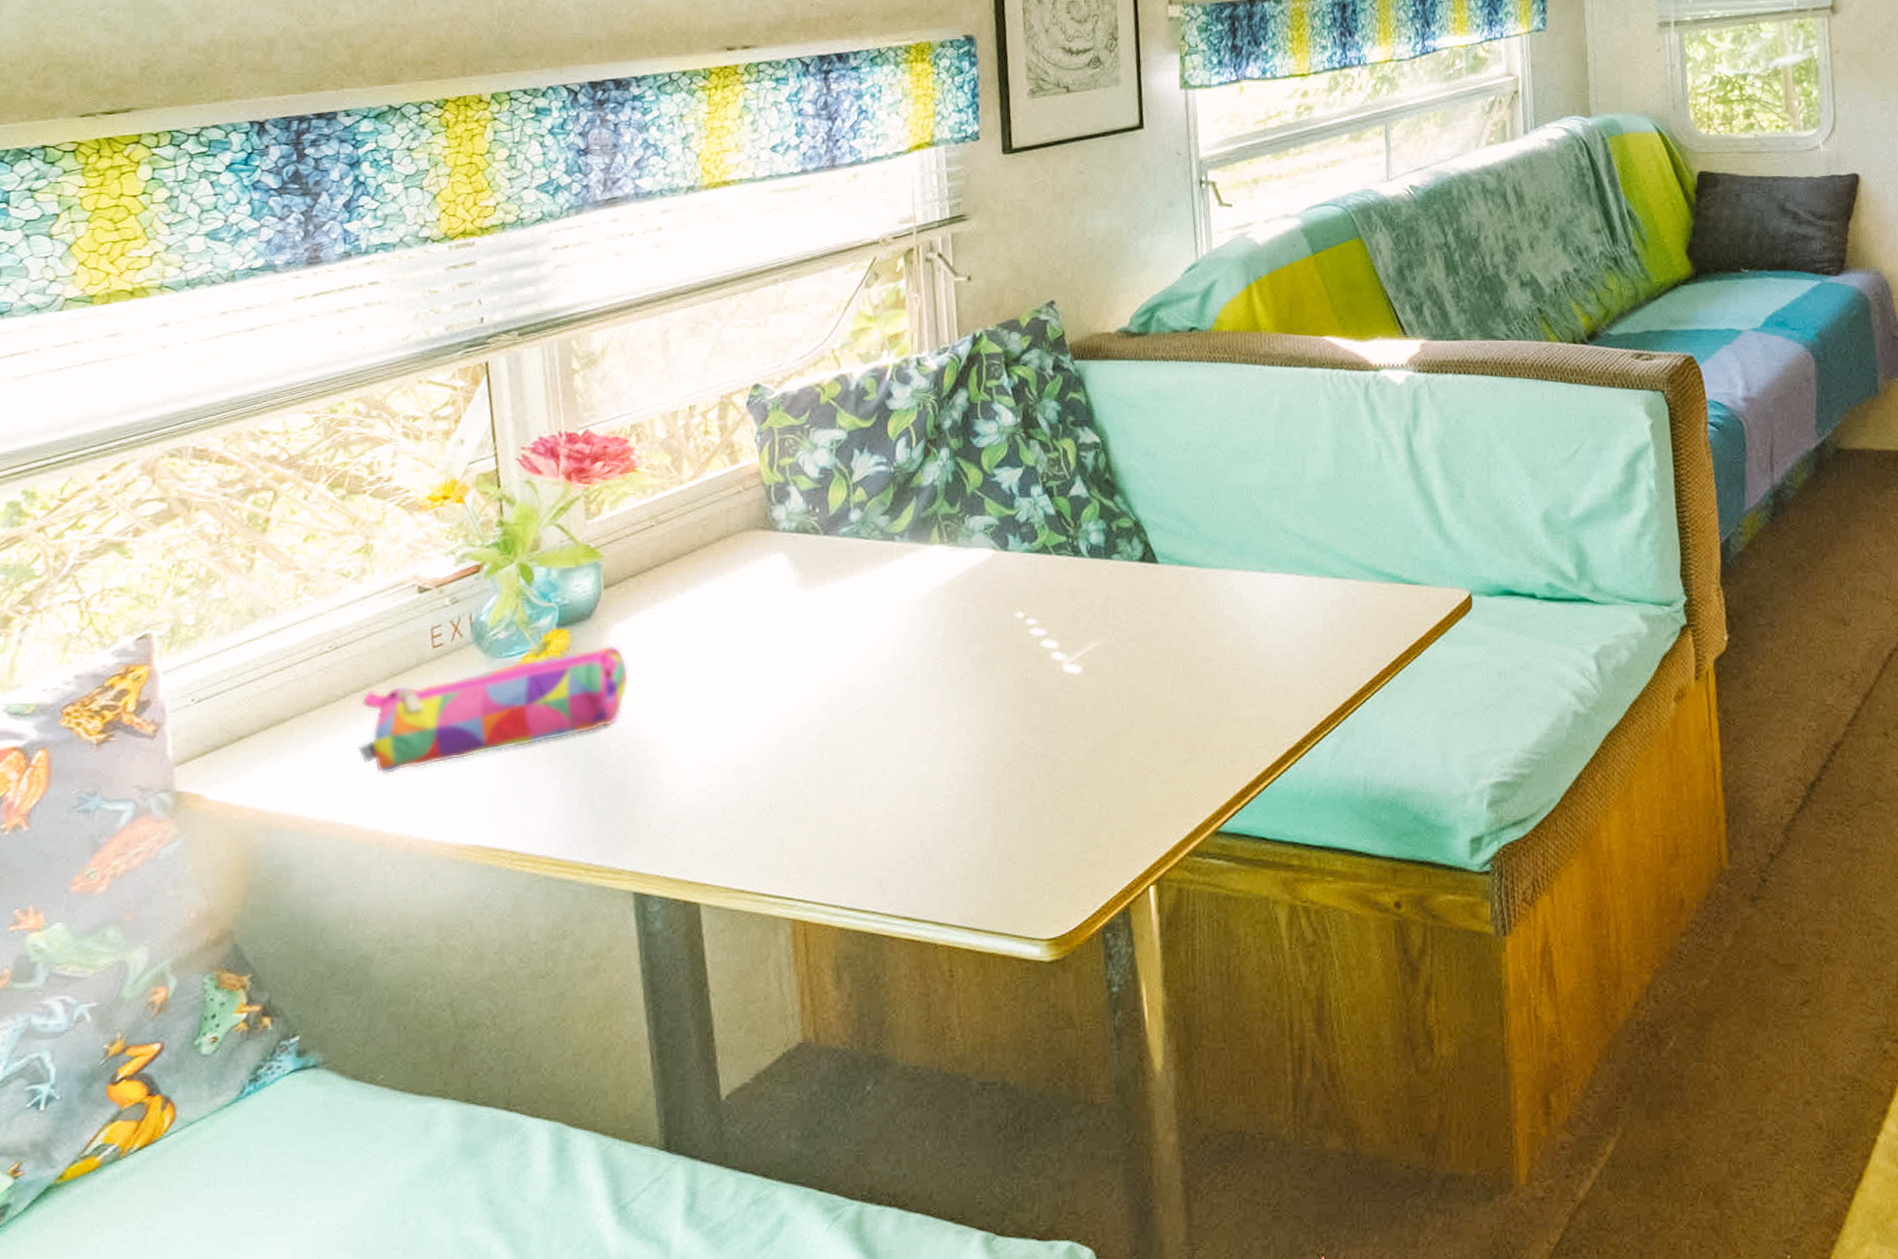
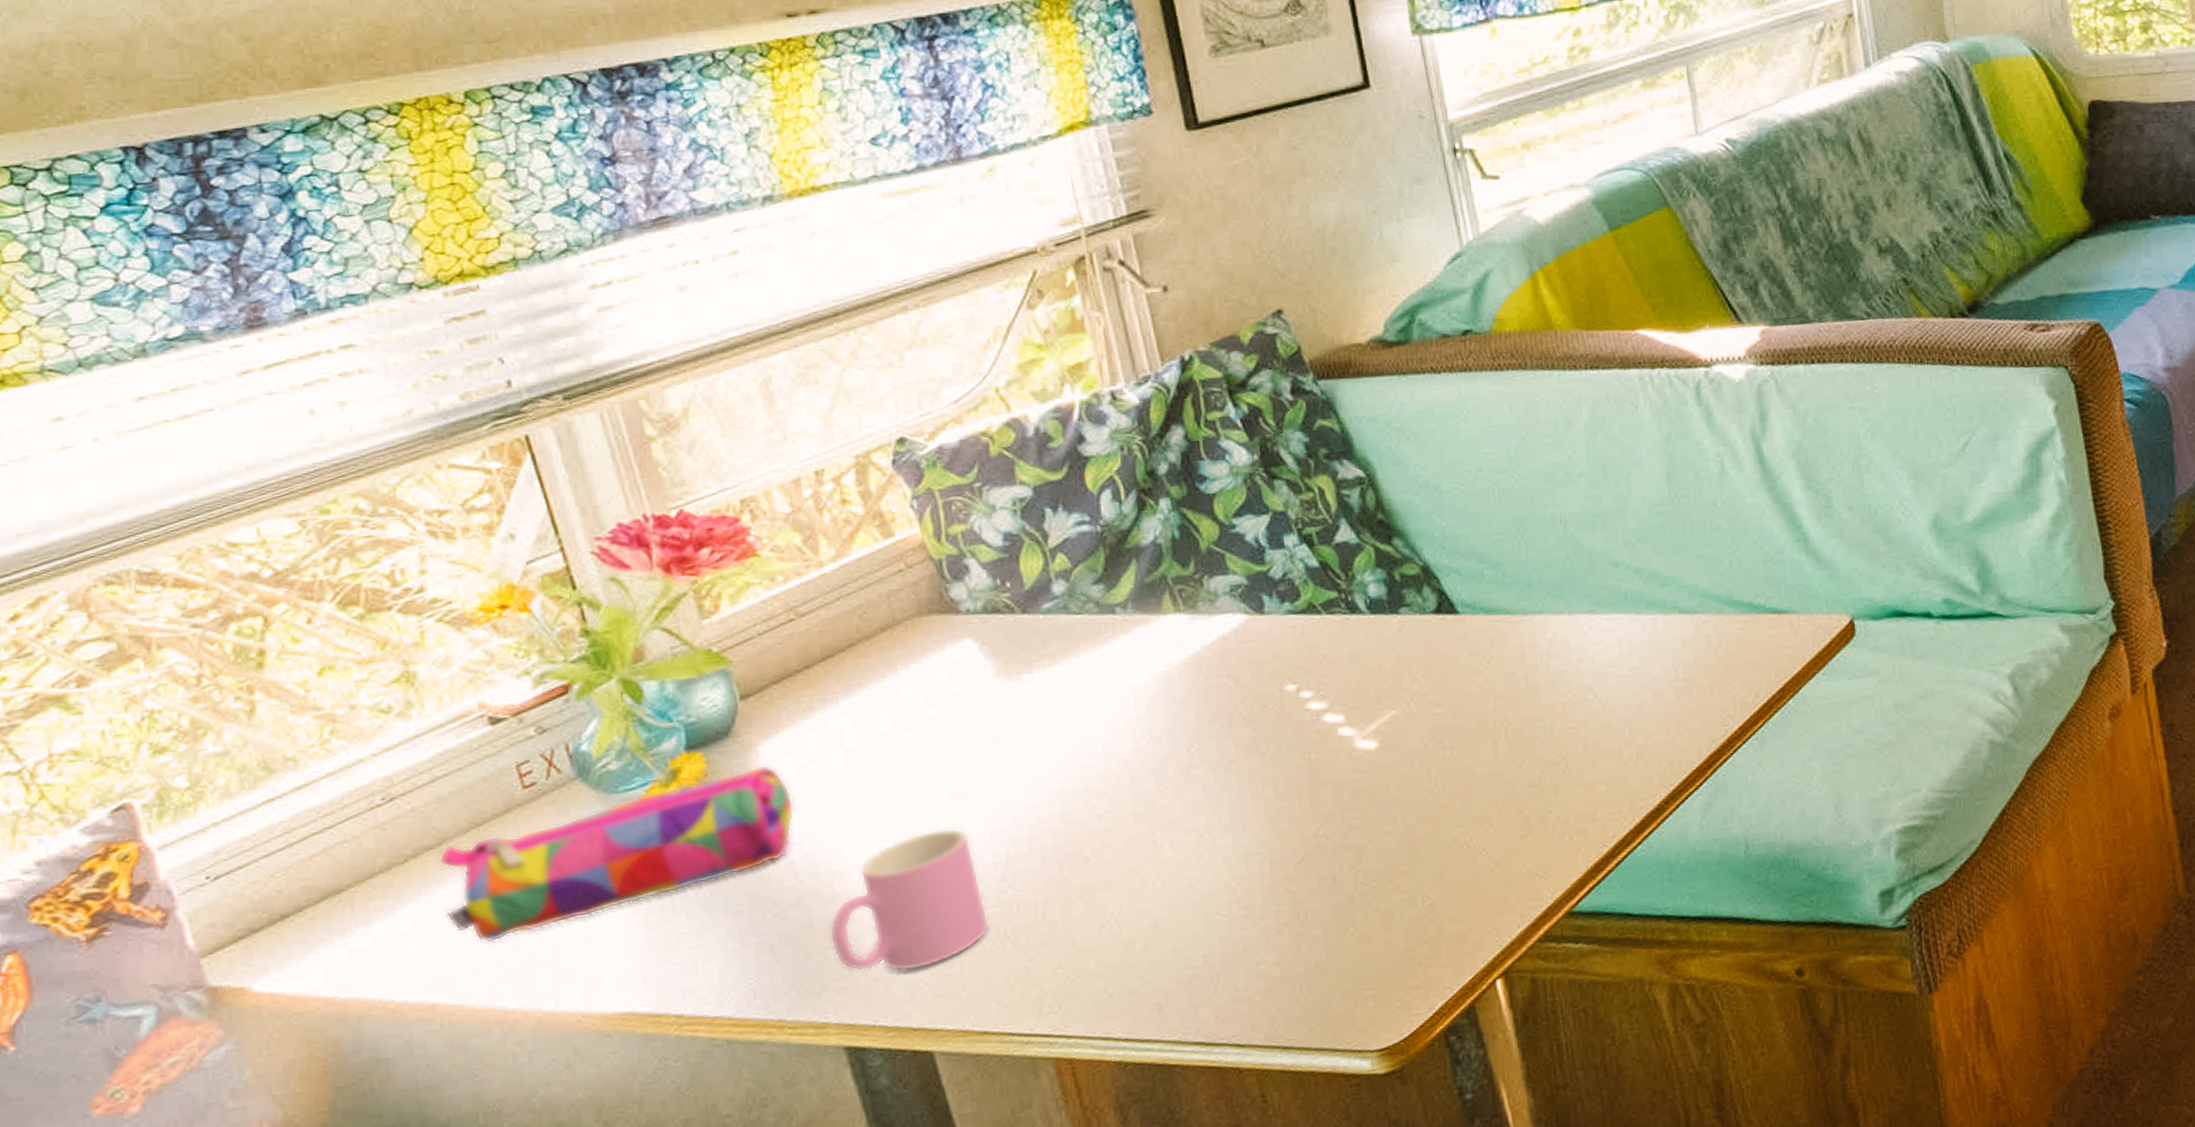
cup: none [637,711,760,831] -> present [829,827,990,972]

